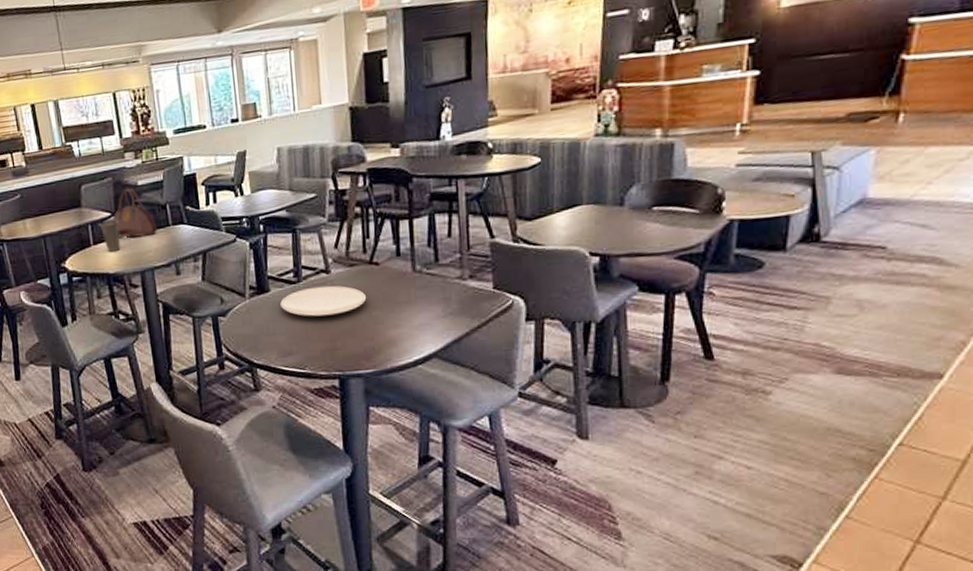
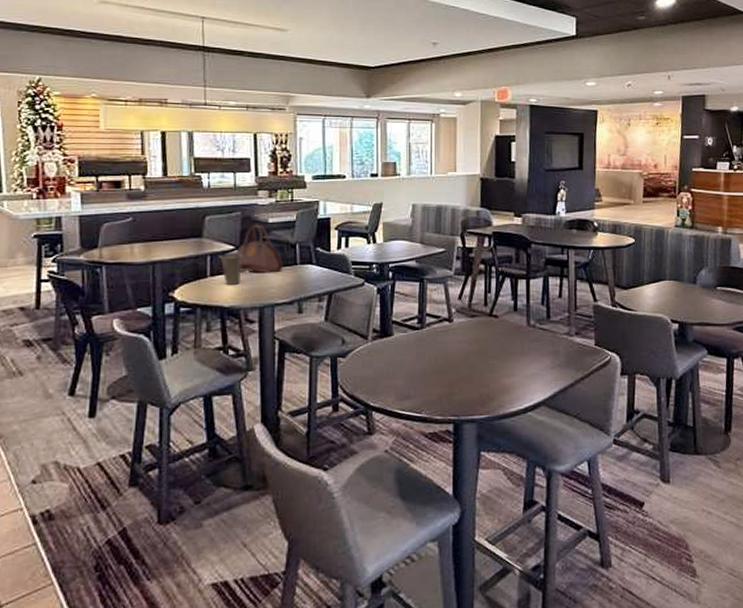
plate: present [280,285,367,317] -> none [402,333,485,363]

